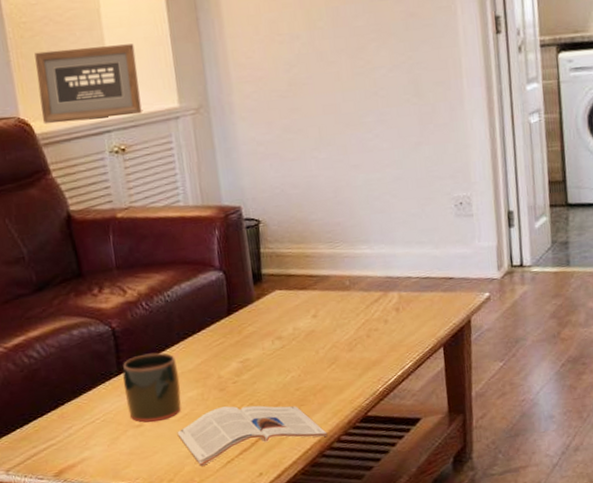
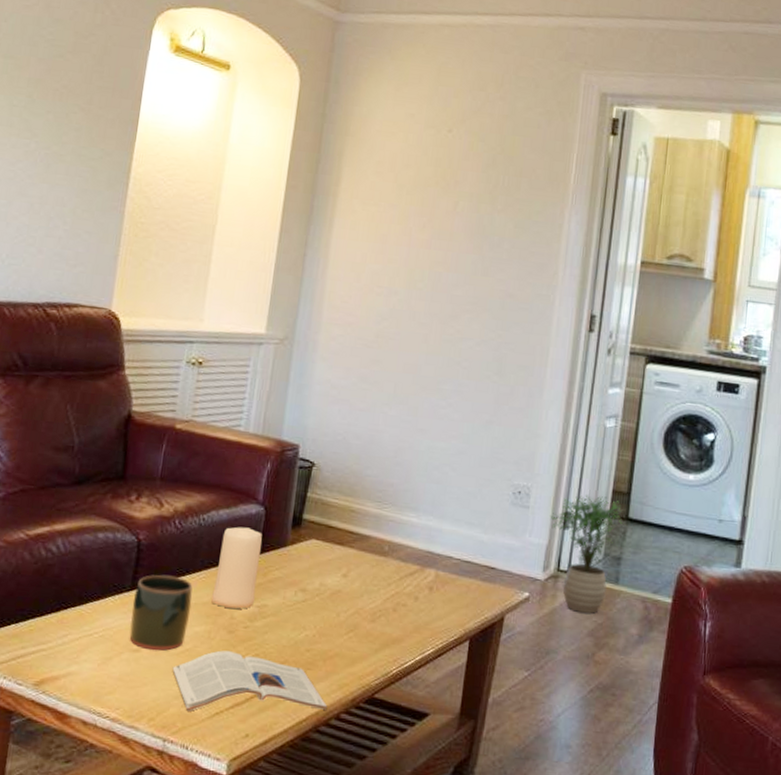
picture frame: present [34,43,142,123] -> none [131,252,238,332]
candle: none [190,293,236,370] -> present [211,526,262,609]
potted plant: none [495,189,568,300] -> present [551,495,627,614]

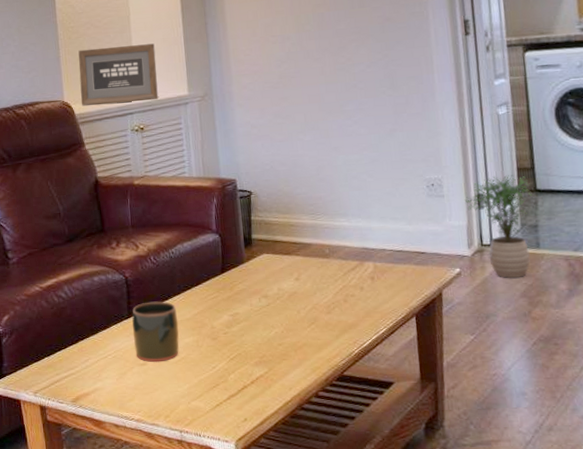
picture frame: none [131,252,238,332] -> present [78,43,159,106]
magazine: present [172,650,328,711] -> none [174,354,307,406]
candle: present [211,526,262,609] -> none [190,253,228,320]

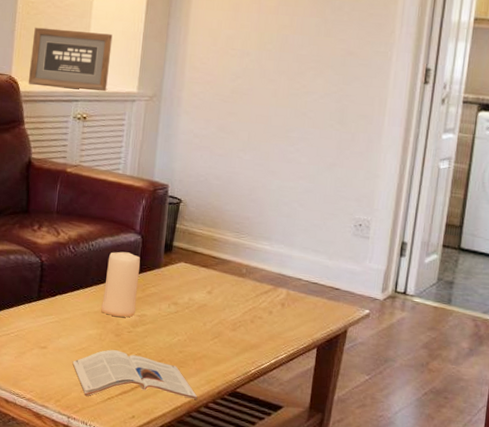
mug: present [132,301,179,363] -> none [38,288,86,348]
magazine: none [174,354,307,406] -> present [72,349,198,400]
candle: none [190,253,228,320] -> present [101,251,140,318]
potted plant: present [465,175,536,278] -> none [389,227,459,329]

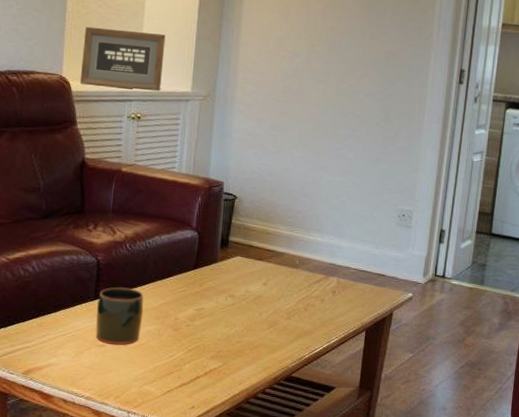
mug: none [38,288,86,348] -> present [95,287,144,346]
magazine: present [72,349,198,400] -> none [131,344,255,390]
candle: present [101,251,140,318] -> none [159,248,197,312]

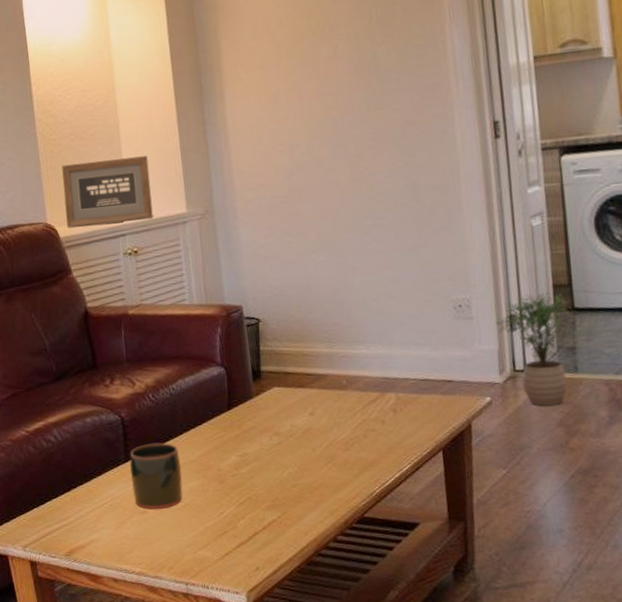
potted plant: none [429,216,490,308] -> present [496,292,574,406]

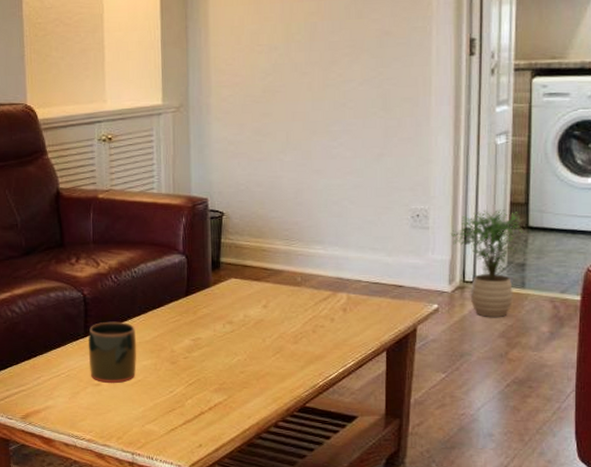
picture frame: present [62,155,154,228] -> none [44,46,130,111]

